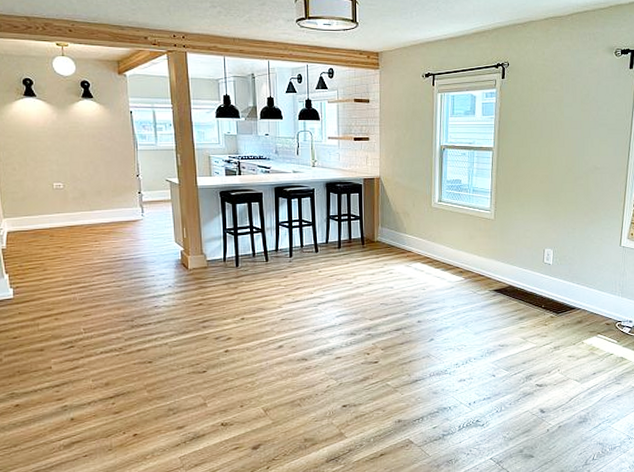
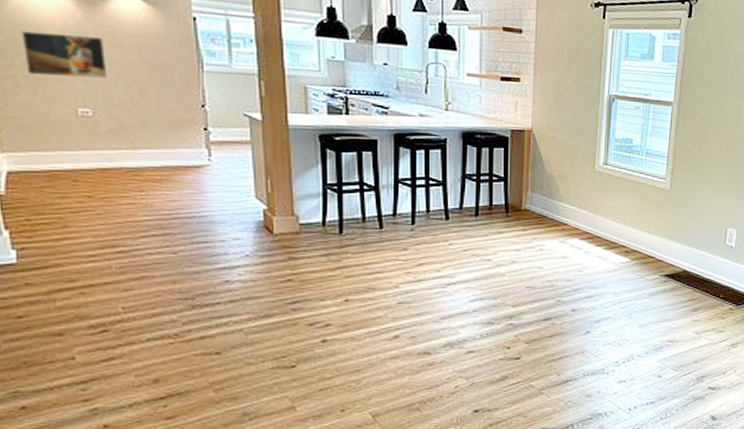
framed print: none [17,130,73,162] -> present [21,30,108,78]

